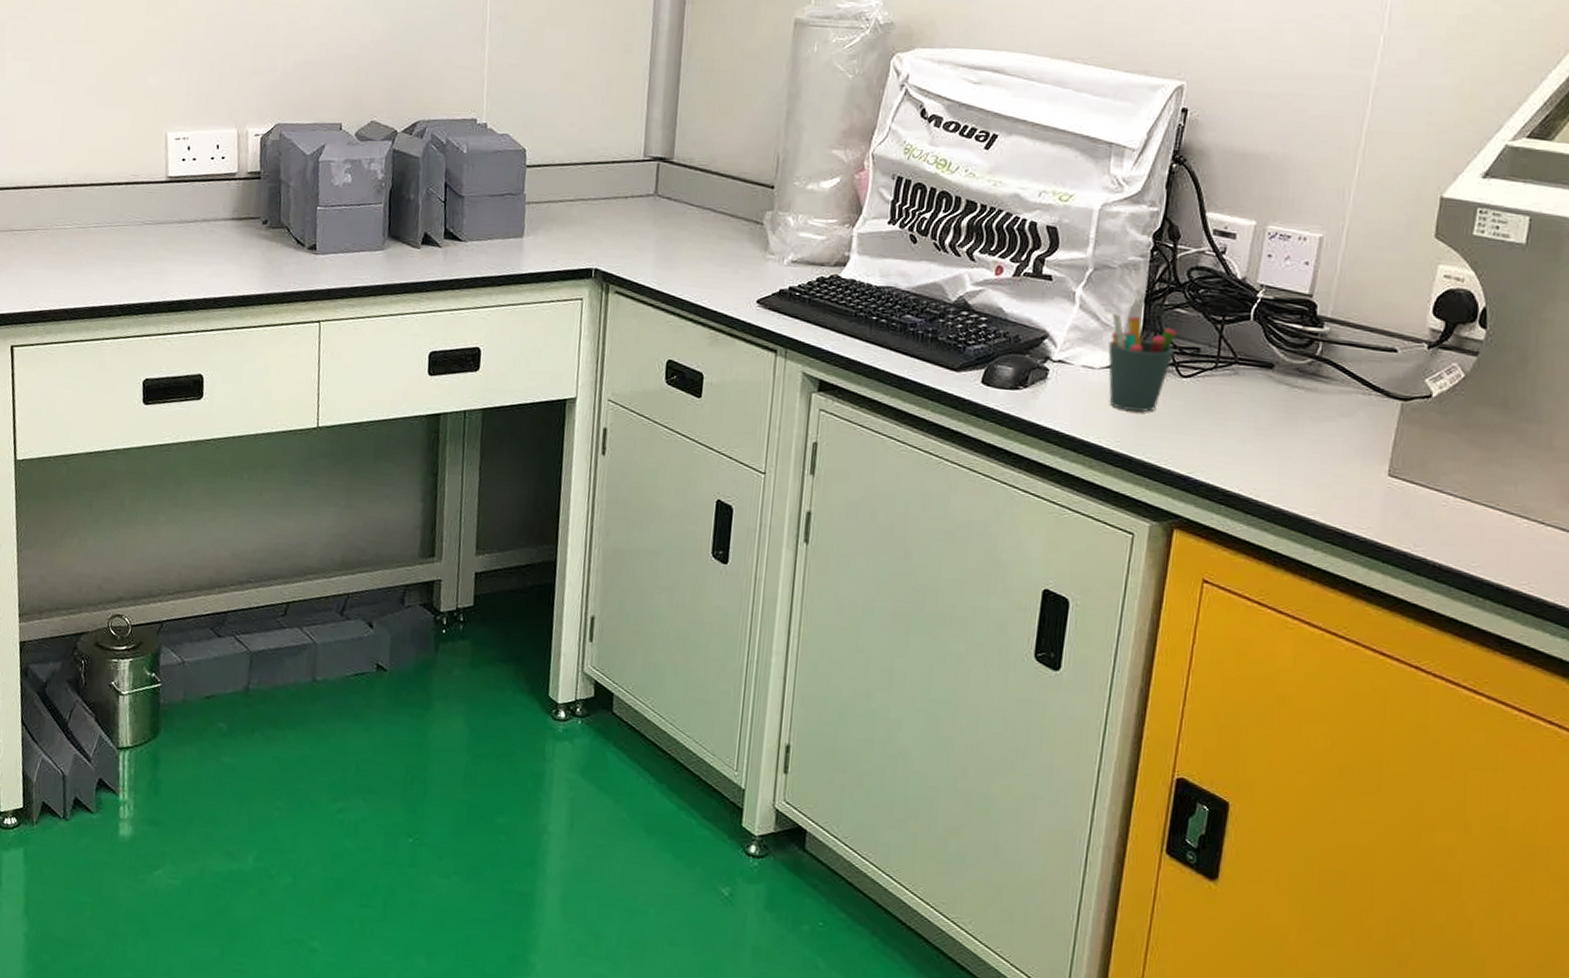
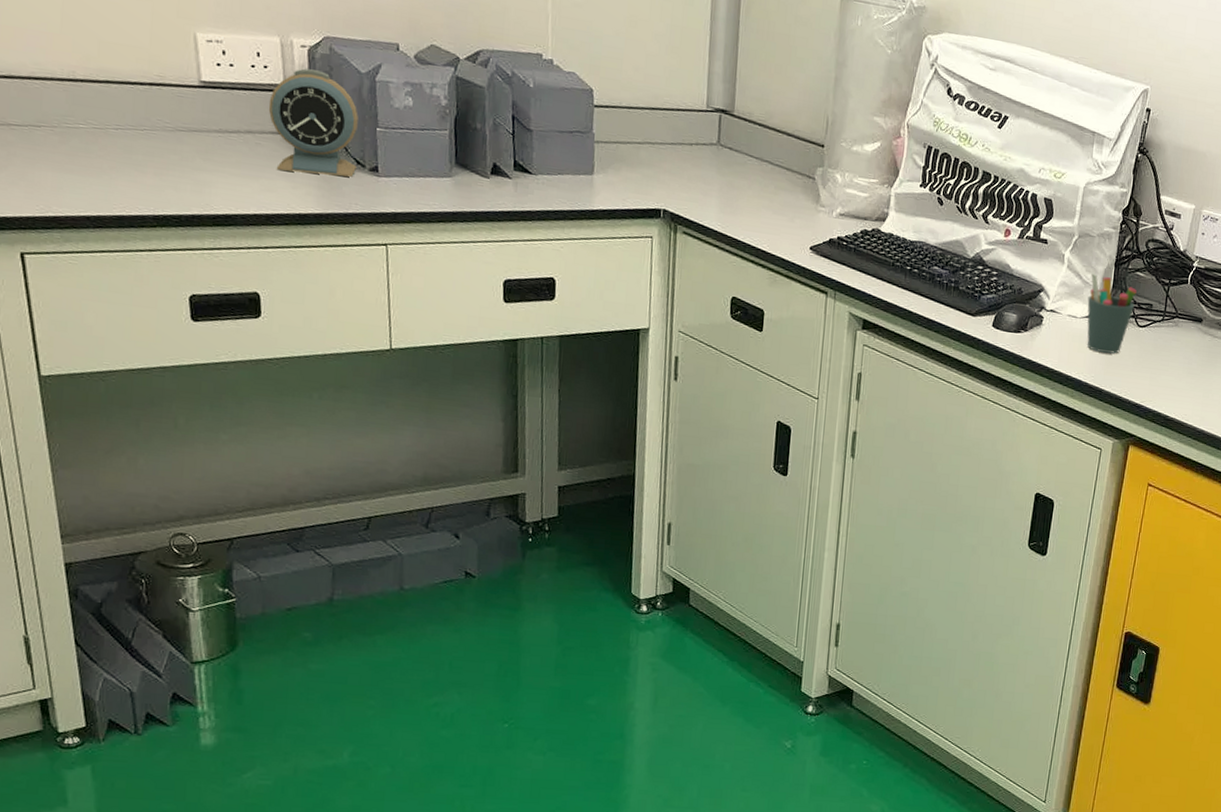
alarm clock: none [222,156,302,257] -> present [268,68,358,177]

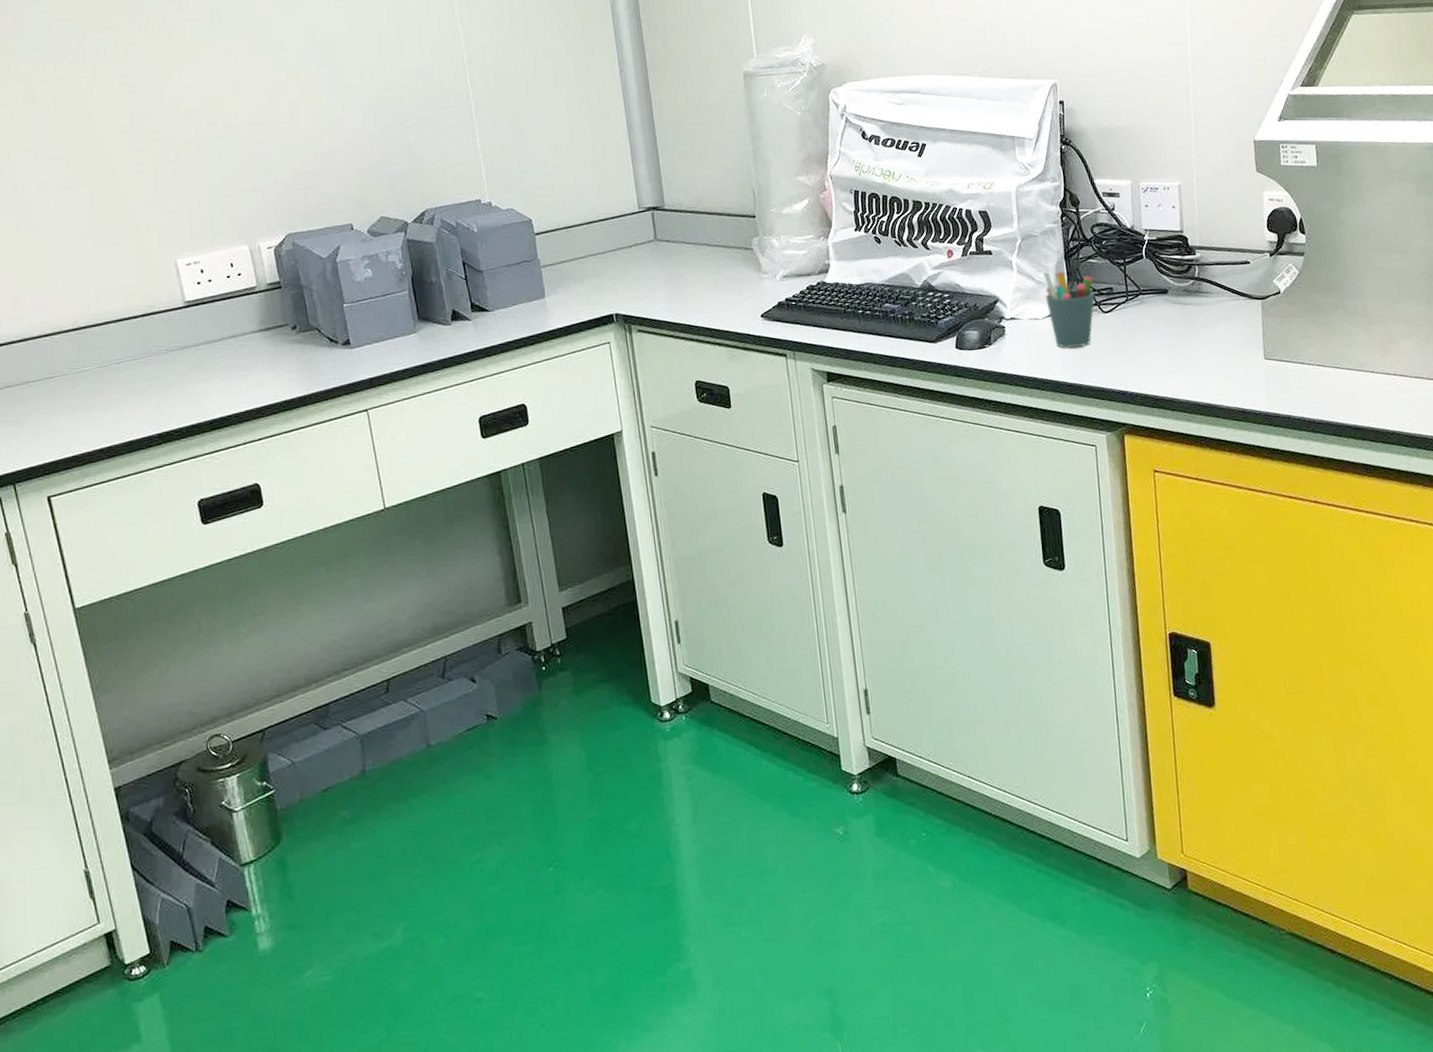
alarm clock: present [268,68,358,177] -> none [246,265,330,365]

